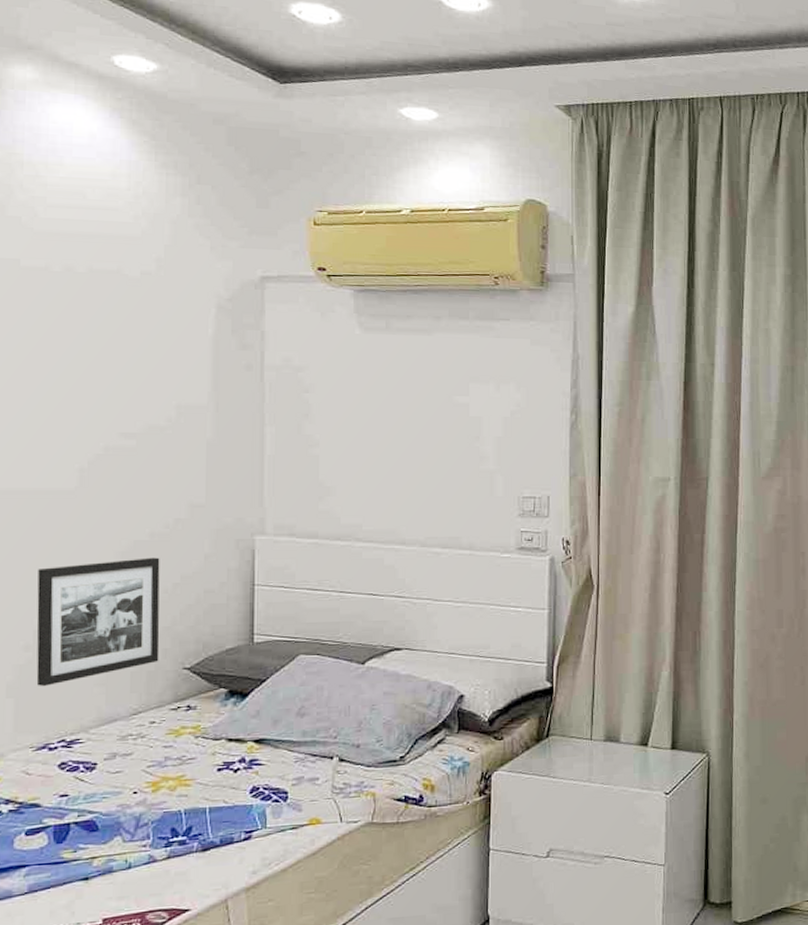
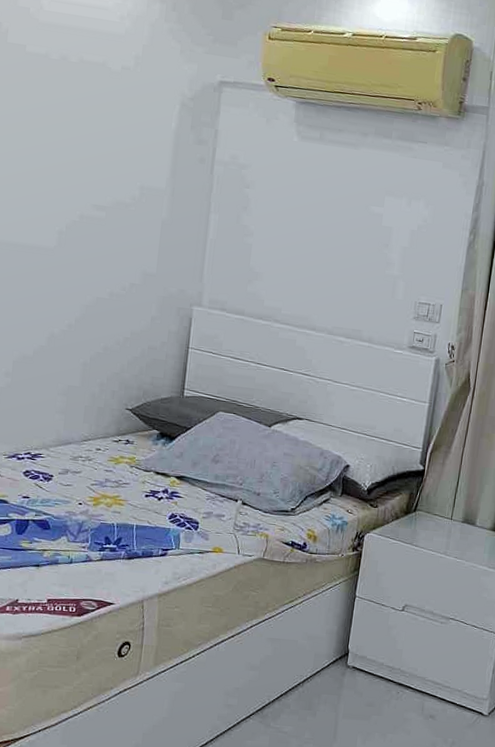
picture frame: present [36,557,160,687] -> none [12,310,116,408]

